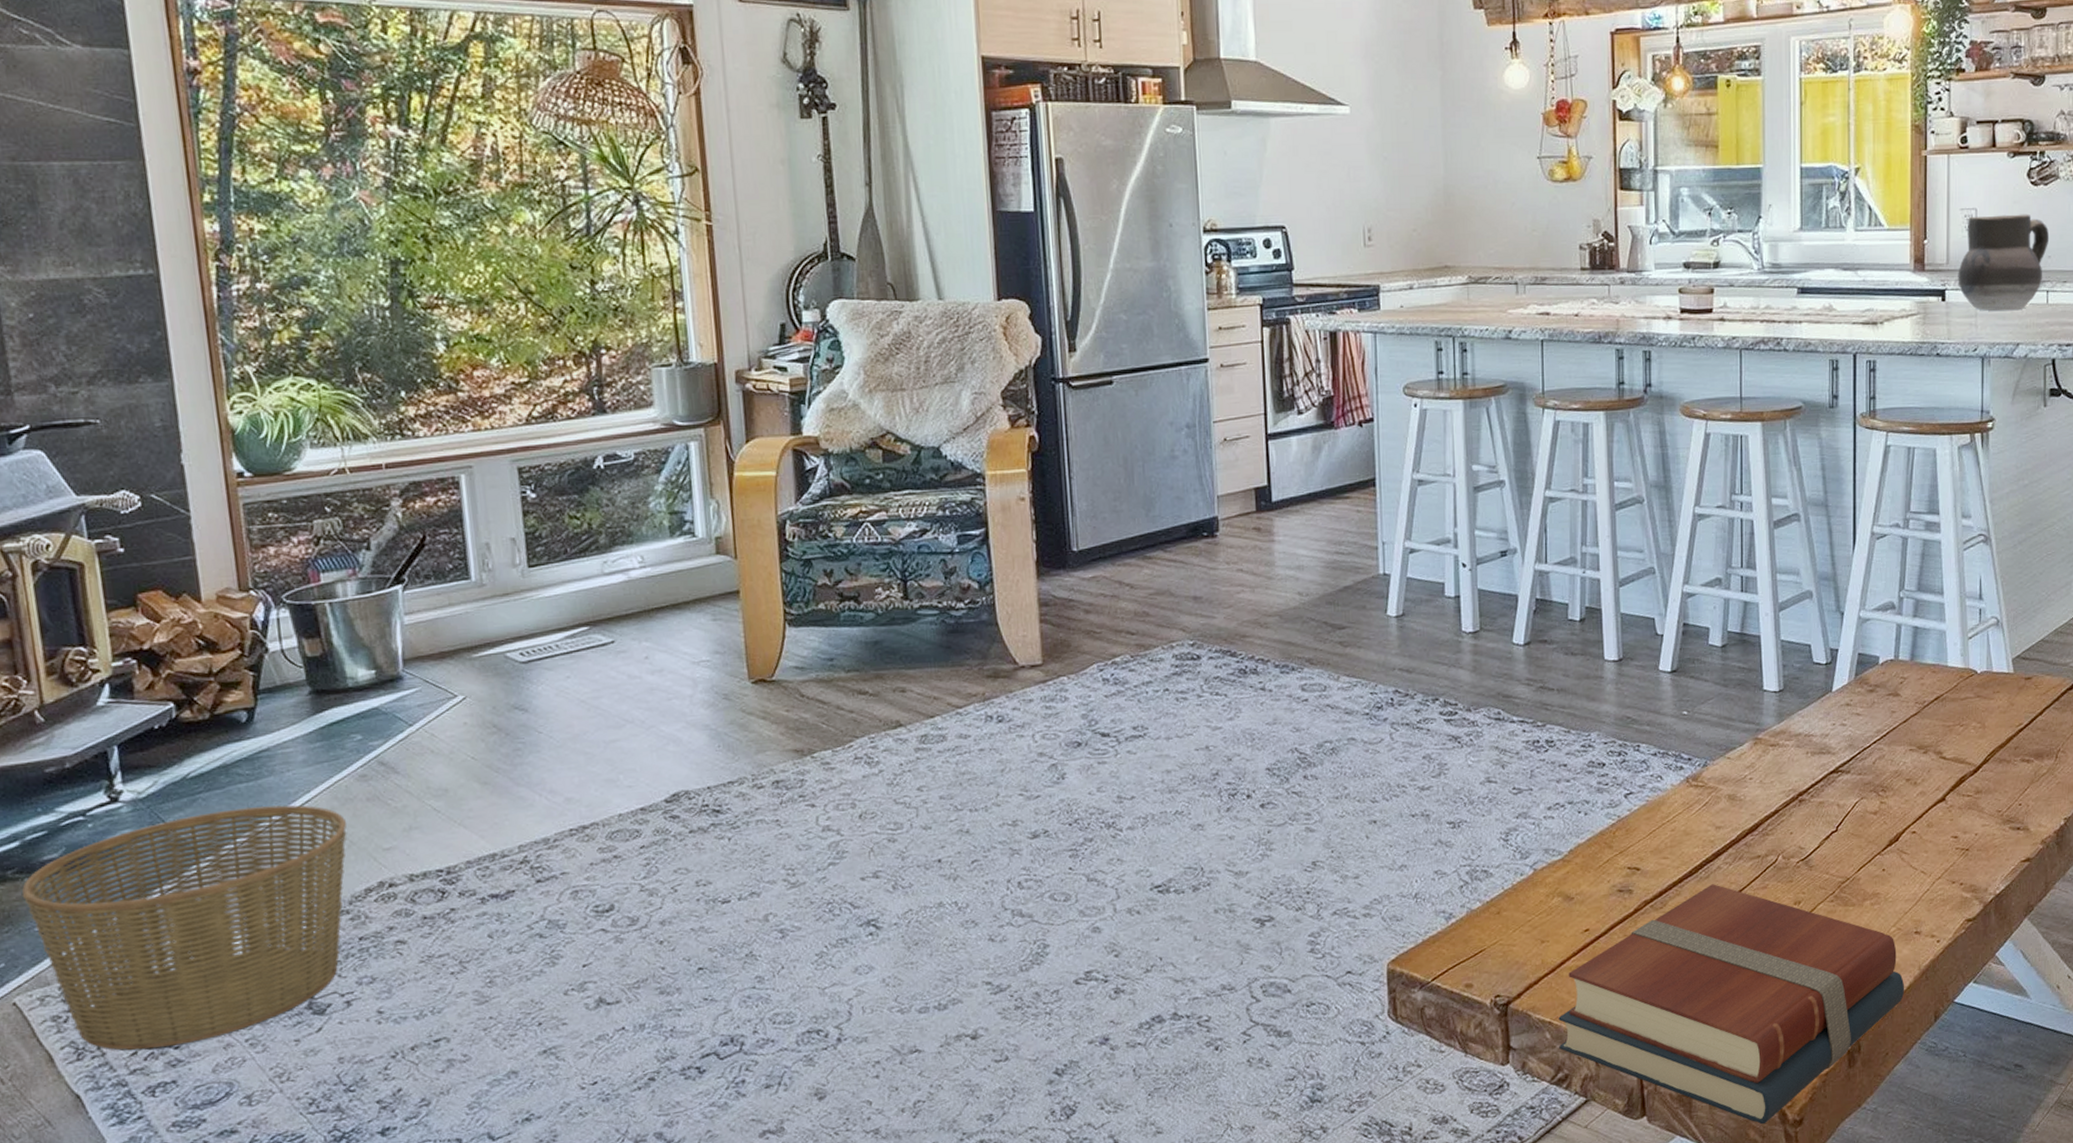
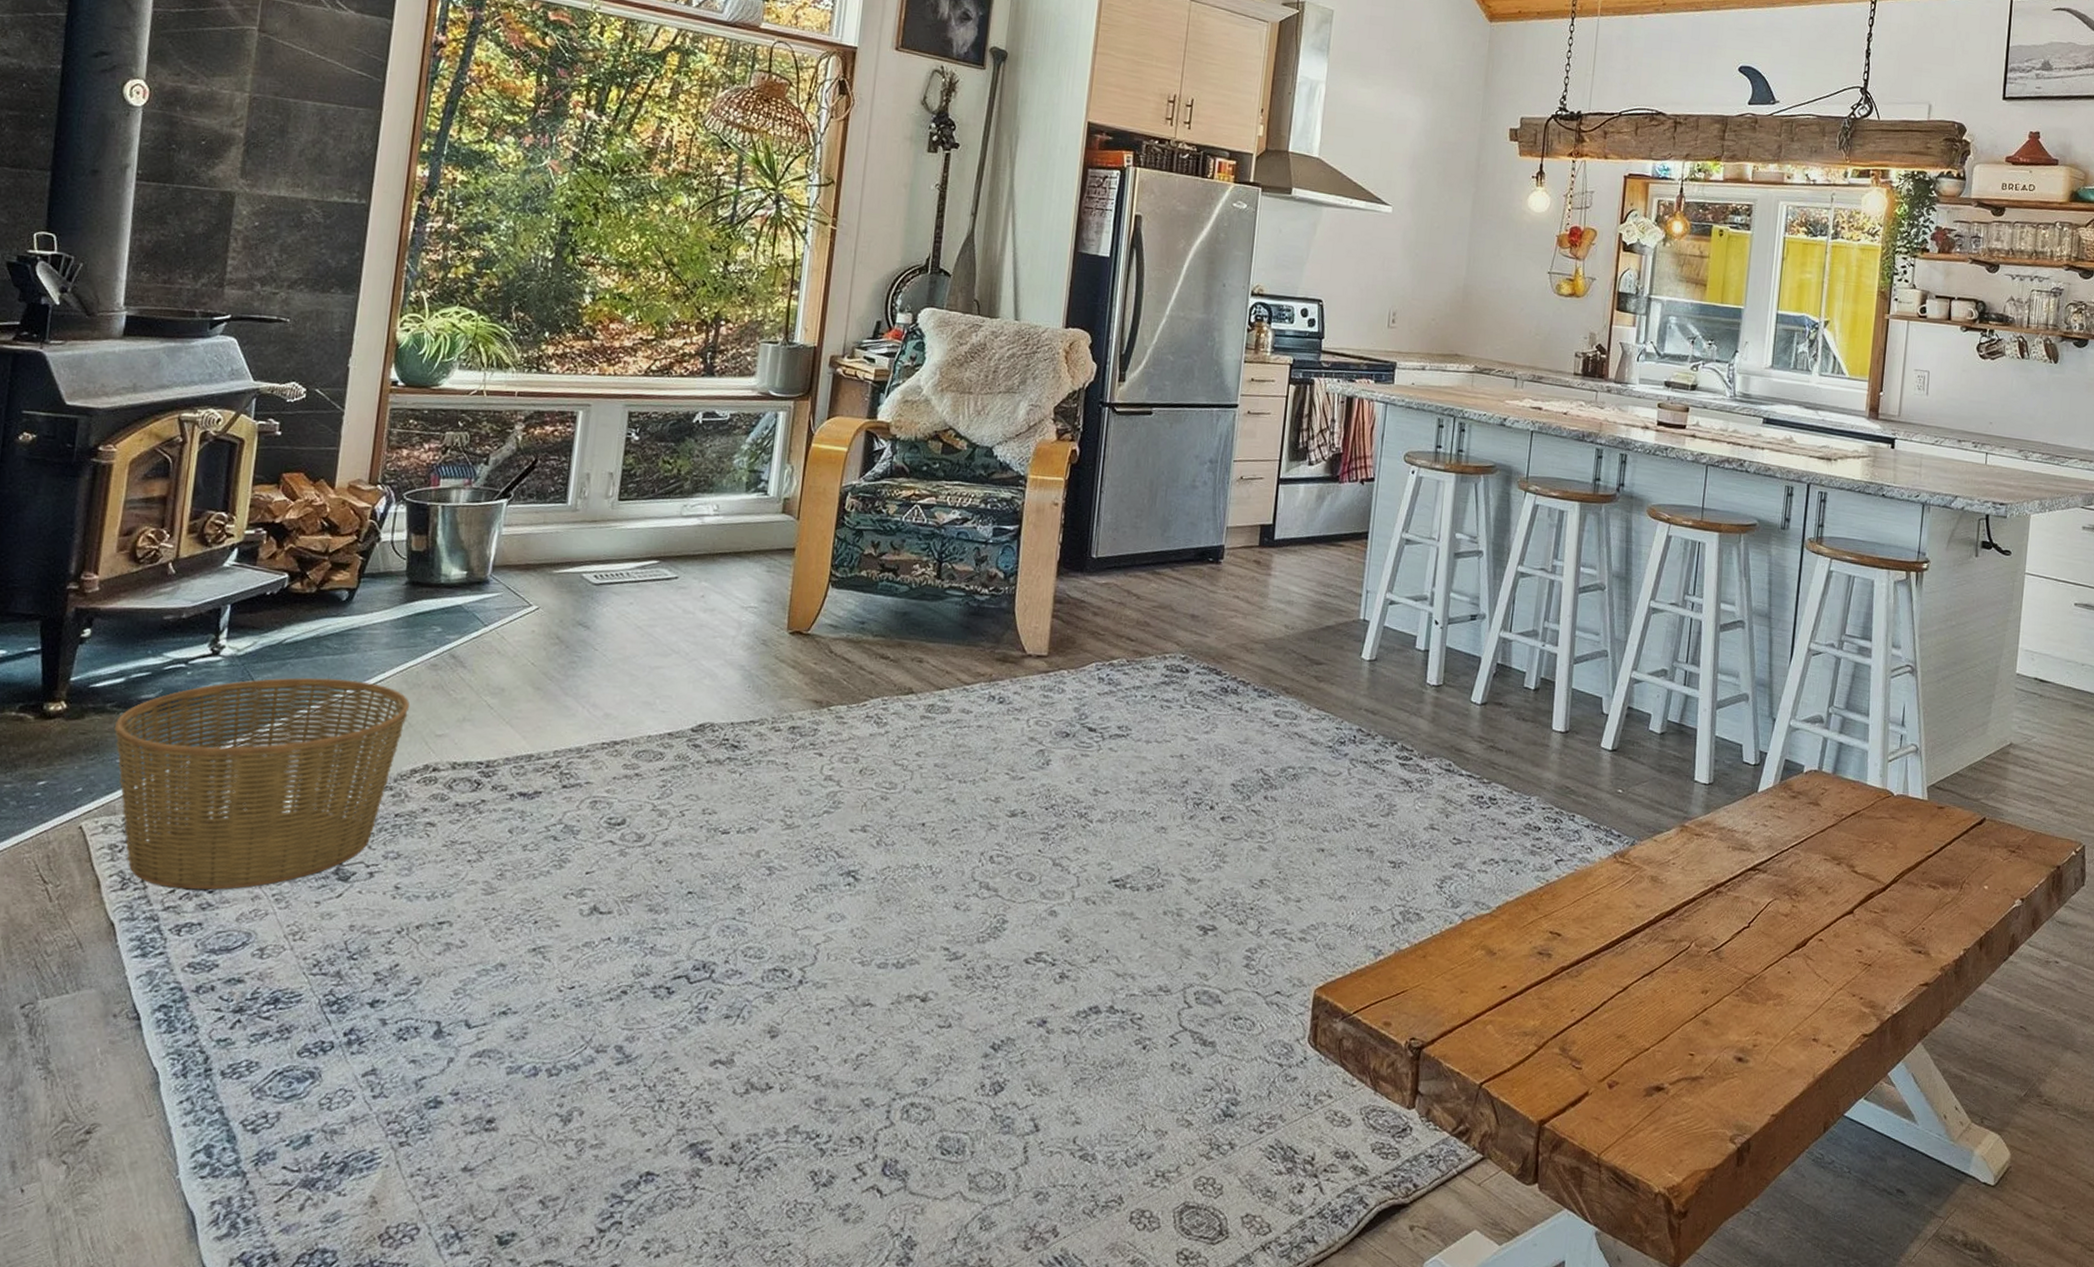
books: present [1558,884,1905,1125] -> none [1464,960,1799,1211]
ceramic jug: present [1958,214,2050,312] -> none [1907,377,1992,467]

